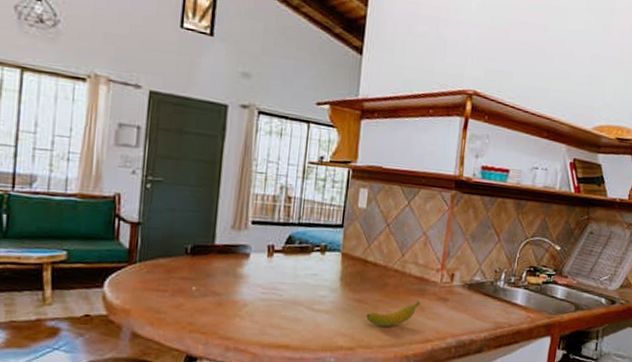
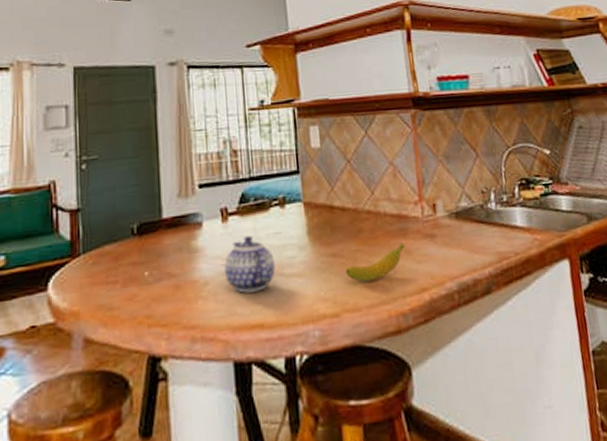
teapot: none [262,272,308,319] -> present [224,235,275,293]

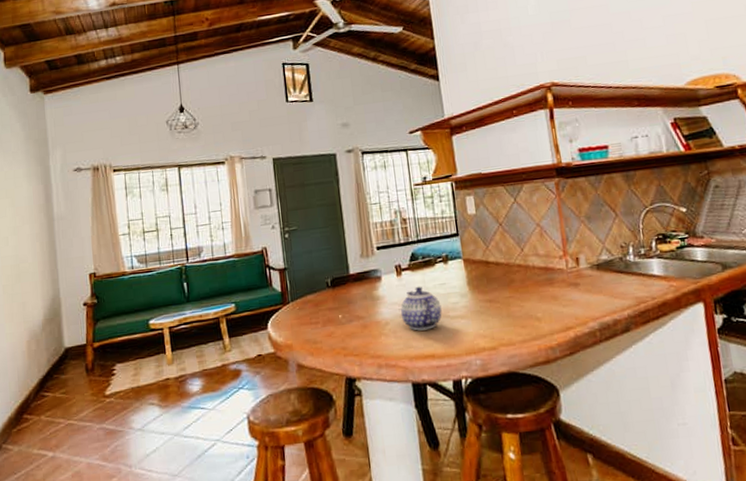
banana: present [346,243,405,282] -> none [501,290,552,322]

